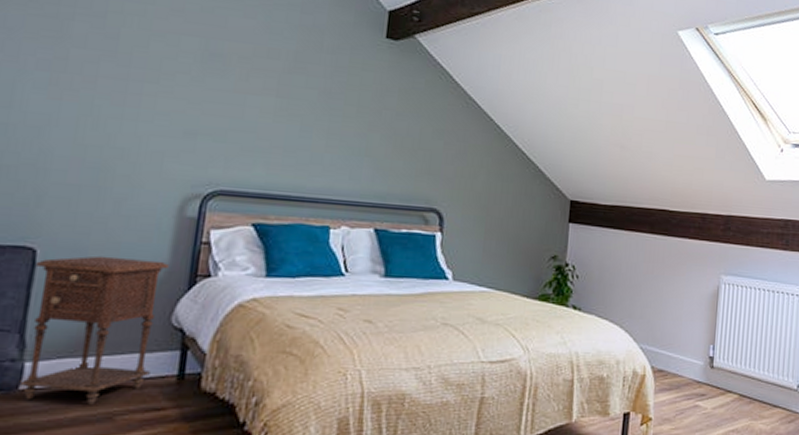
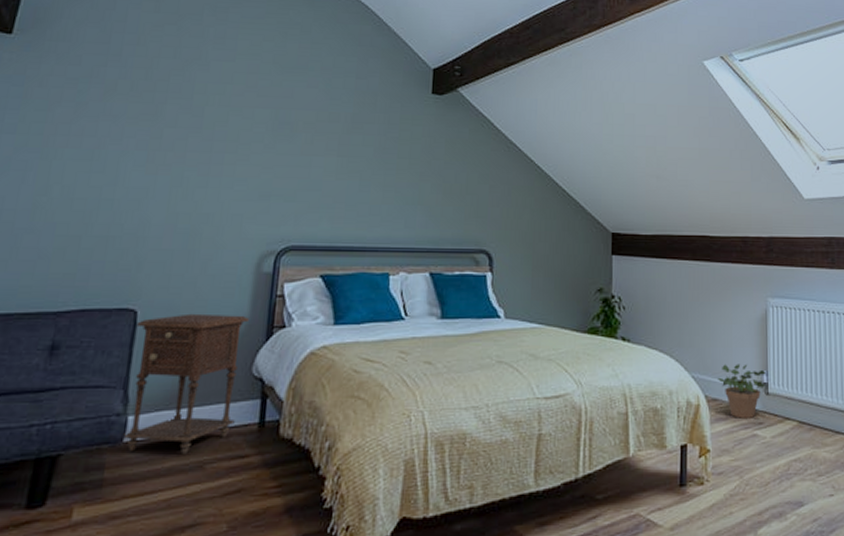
potted plant: none [665,337,713,390] -> present [718,364,767,418]

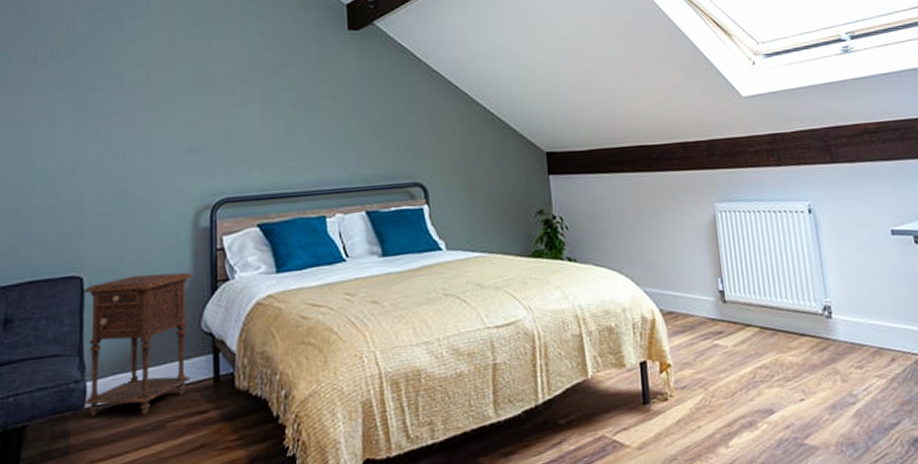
potted plant: present [718,364,767,418] -> none [671,273,723,330]

